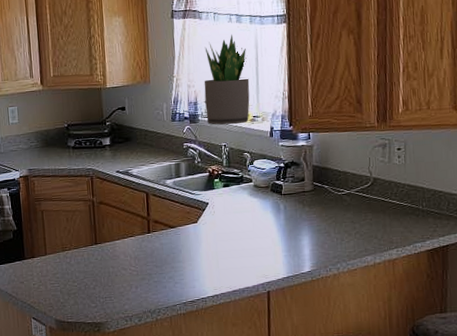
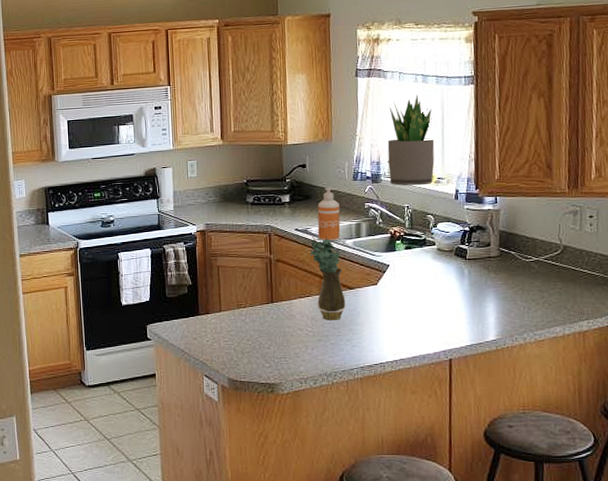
vase: none [132,177,168,259] -> present [310,236,346,320]
soap dispenser: none [137,129,161,182] -> present [317,187,341,242]

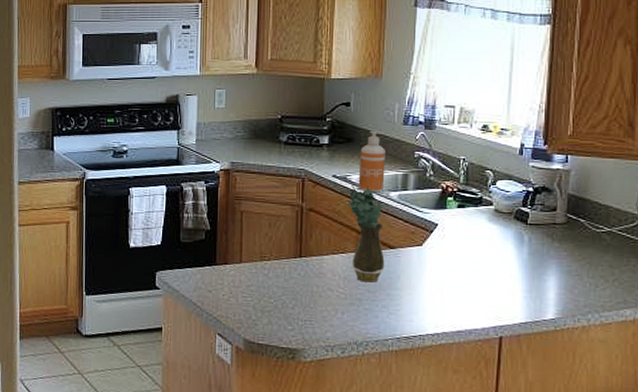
planter: present [387,94,435,186] -> none [445,31,501,136]

